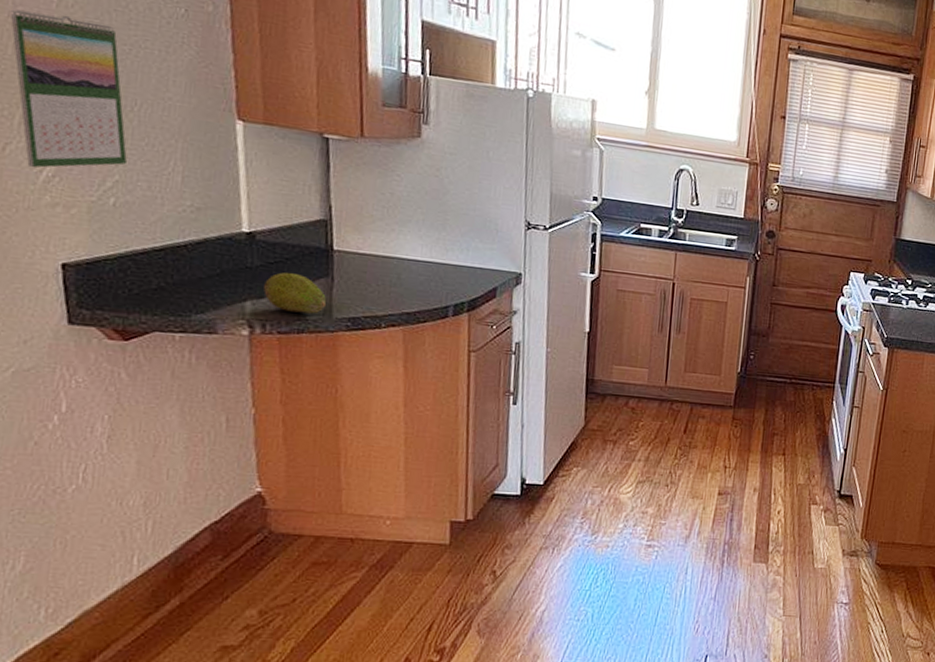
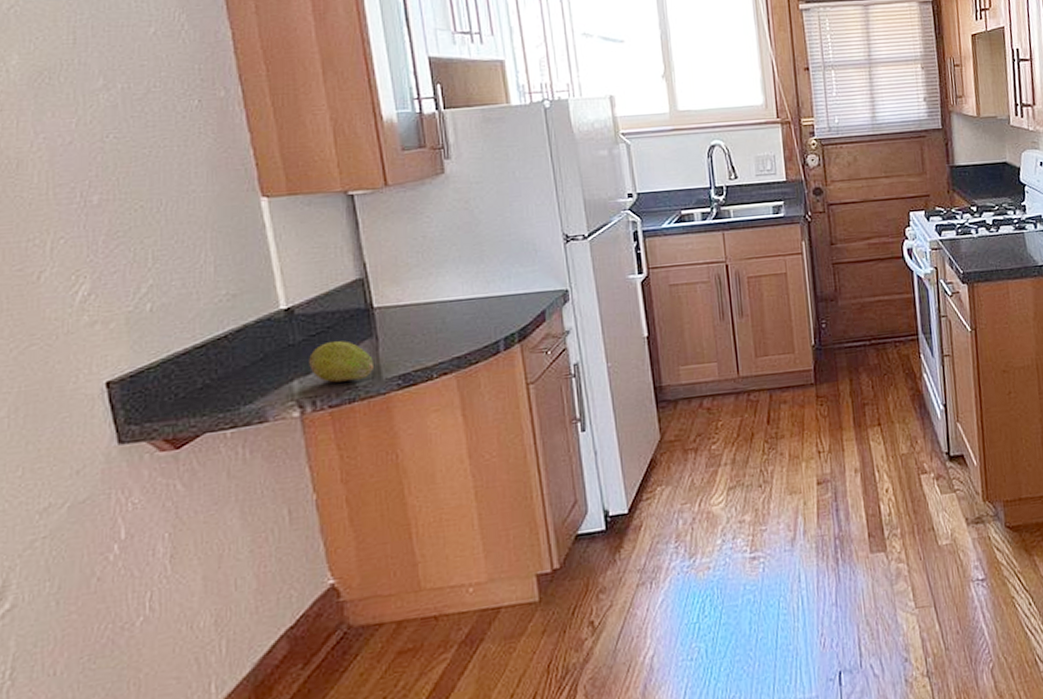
calendar: present [11,9,127,168] -> none [34,132,158,291]

